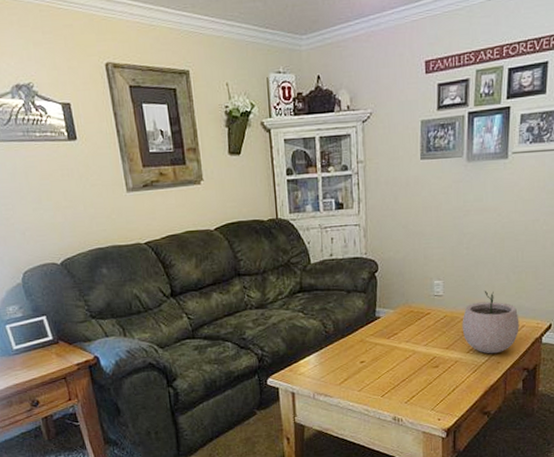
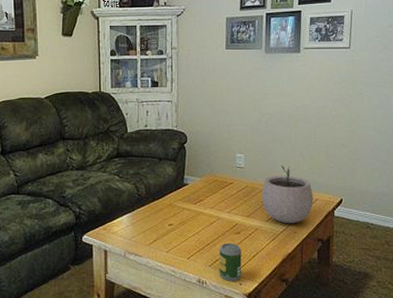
soda can: none [415,377,441,417] -> present [219,243,242,281]

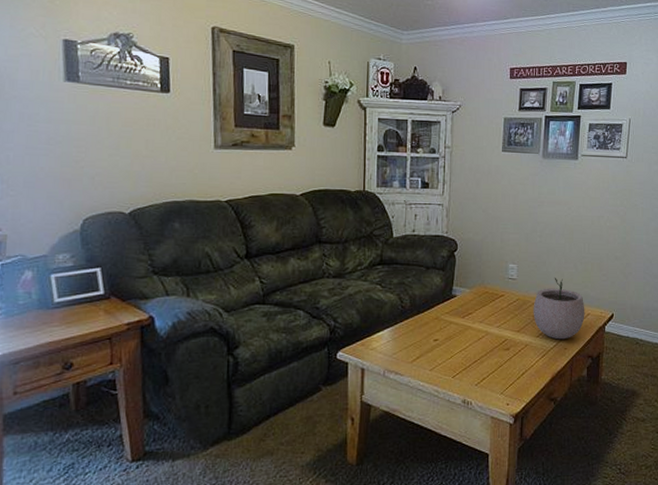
soda can: present [219,243,242,281] -> none [486,360,510,401]

